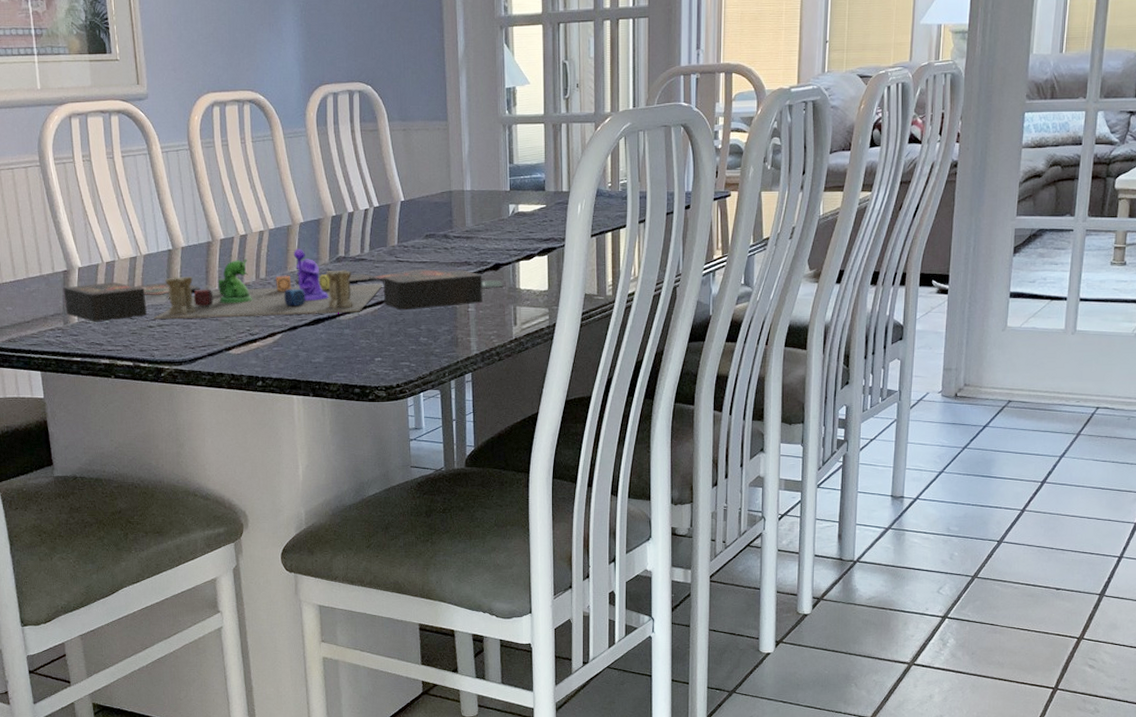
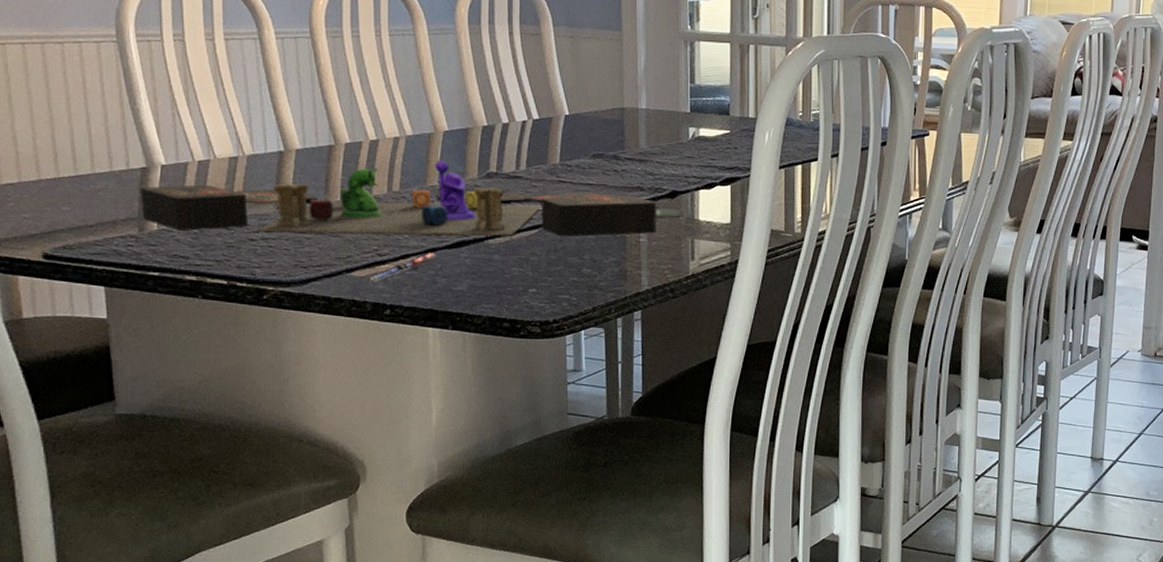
pen: none [241,330,298,358] -> present [365,253,437,282]

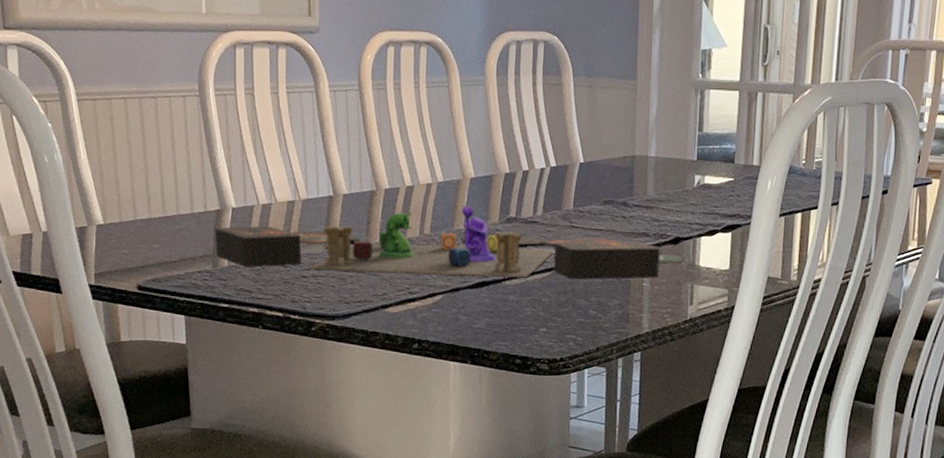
pen: present [365,253,437,282] -> none [397,292,461,318]

